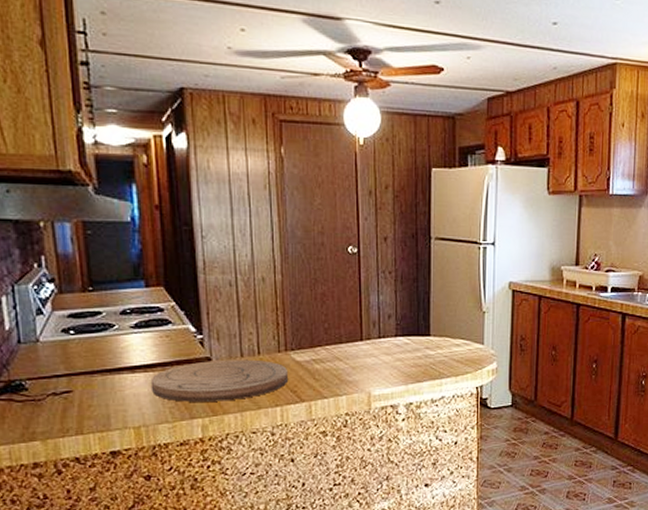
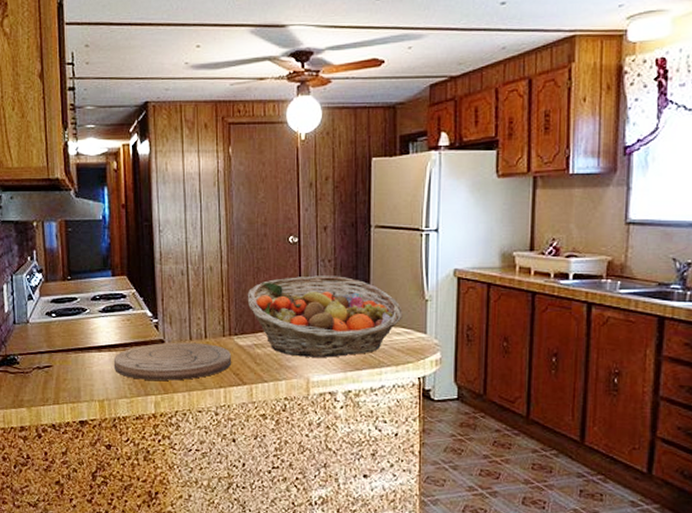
fruit basket: none [304,287,462,371] -> present [247,275,403,358]

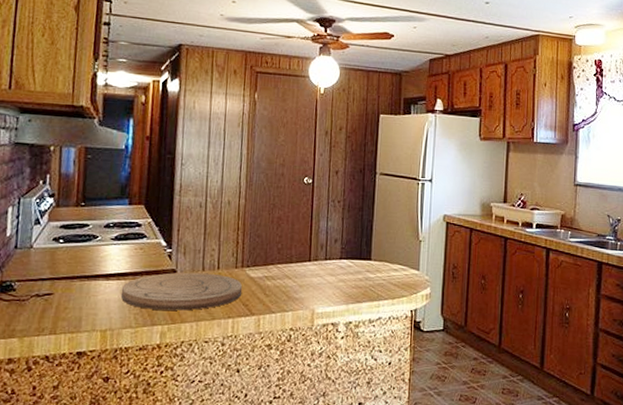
fruit basket: present [247,275,403,358] -> none [261,214,400,291]

